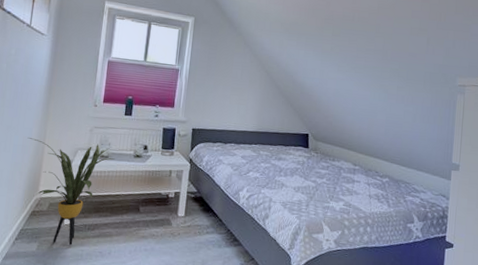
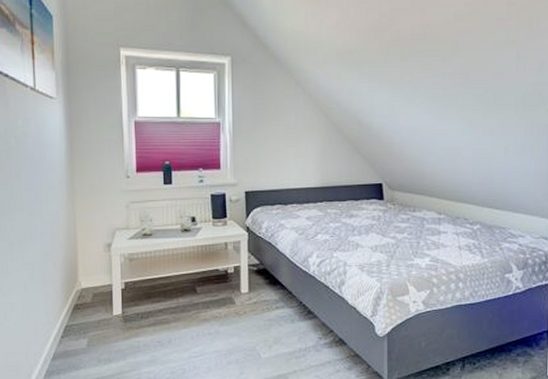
house plant: present [27,138,115,245] -> none [55,221,160,337]

